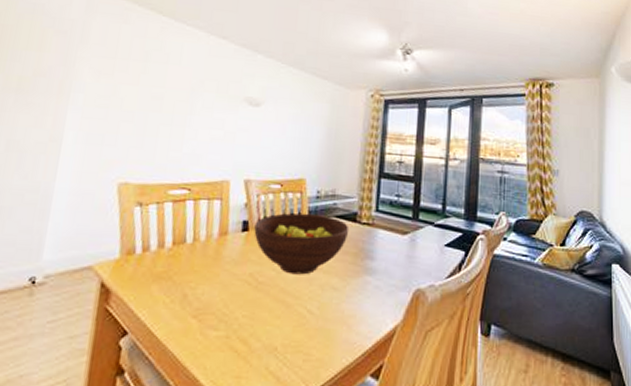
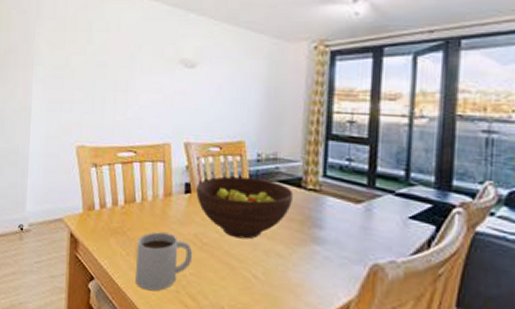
mug: none [179,274,247,340] -> present [135,232,193,292]

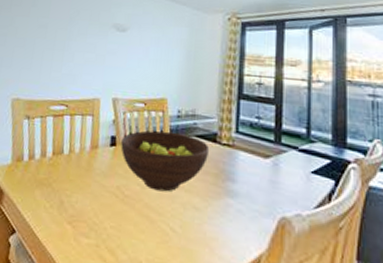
mug: present [135,232,193,292] -> none [56,184,115,246]

